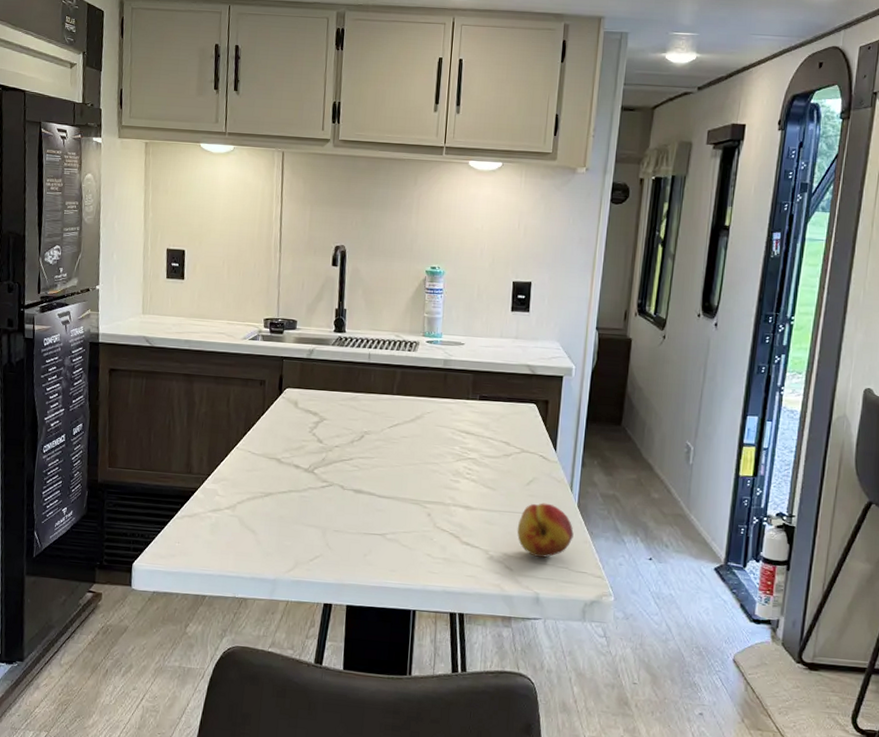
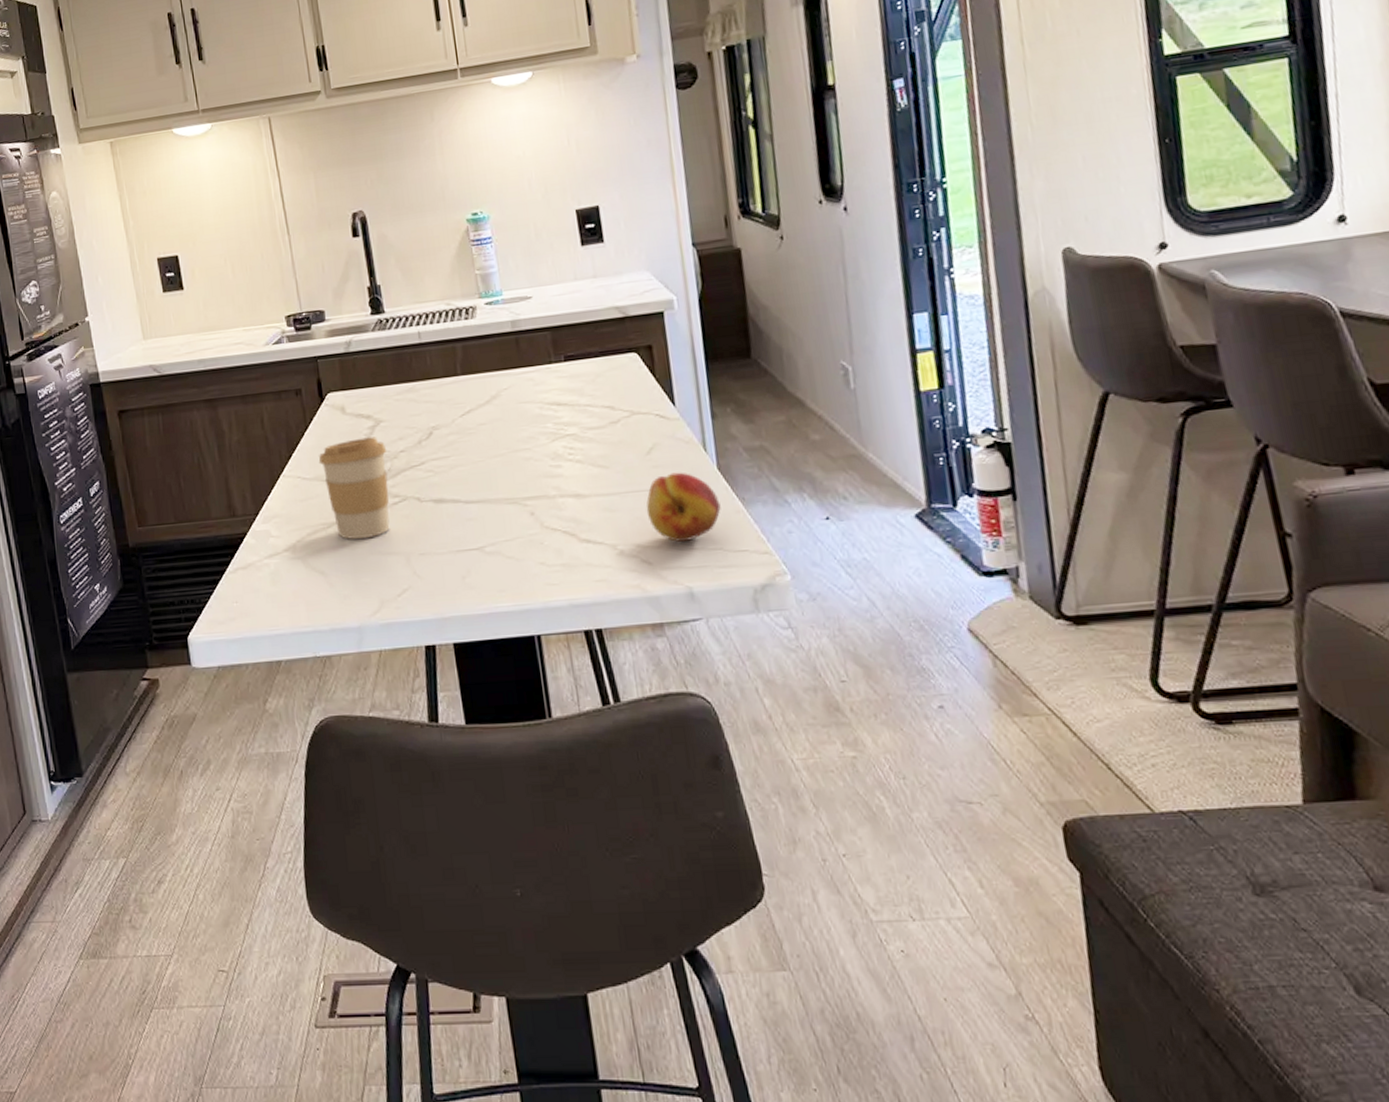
coffee cup: none [268,429,325,511] -> present [318,436,390,539]

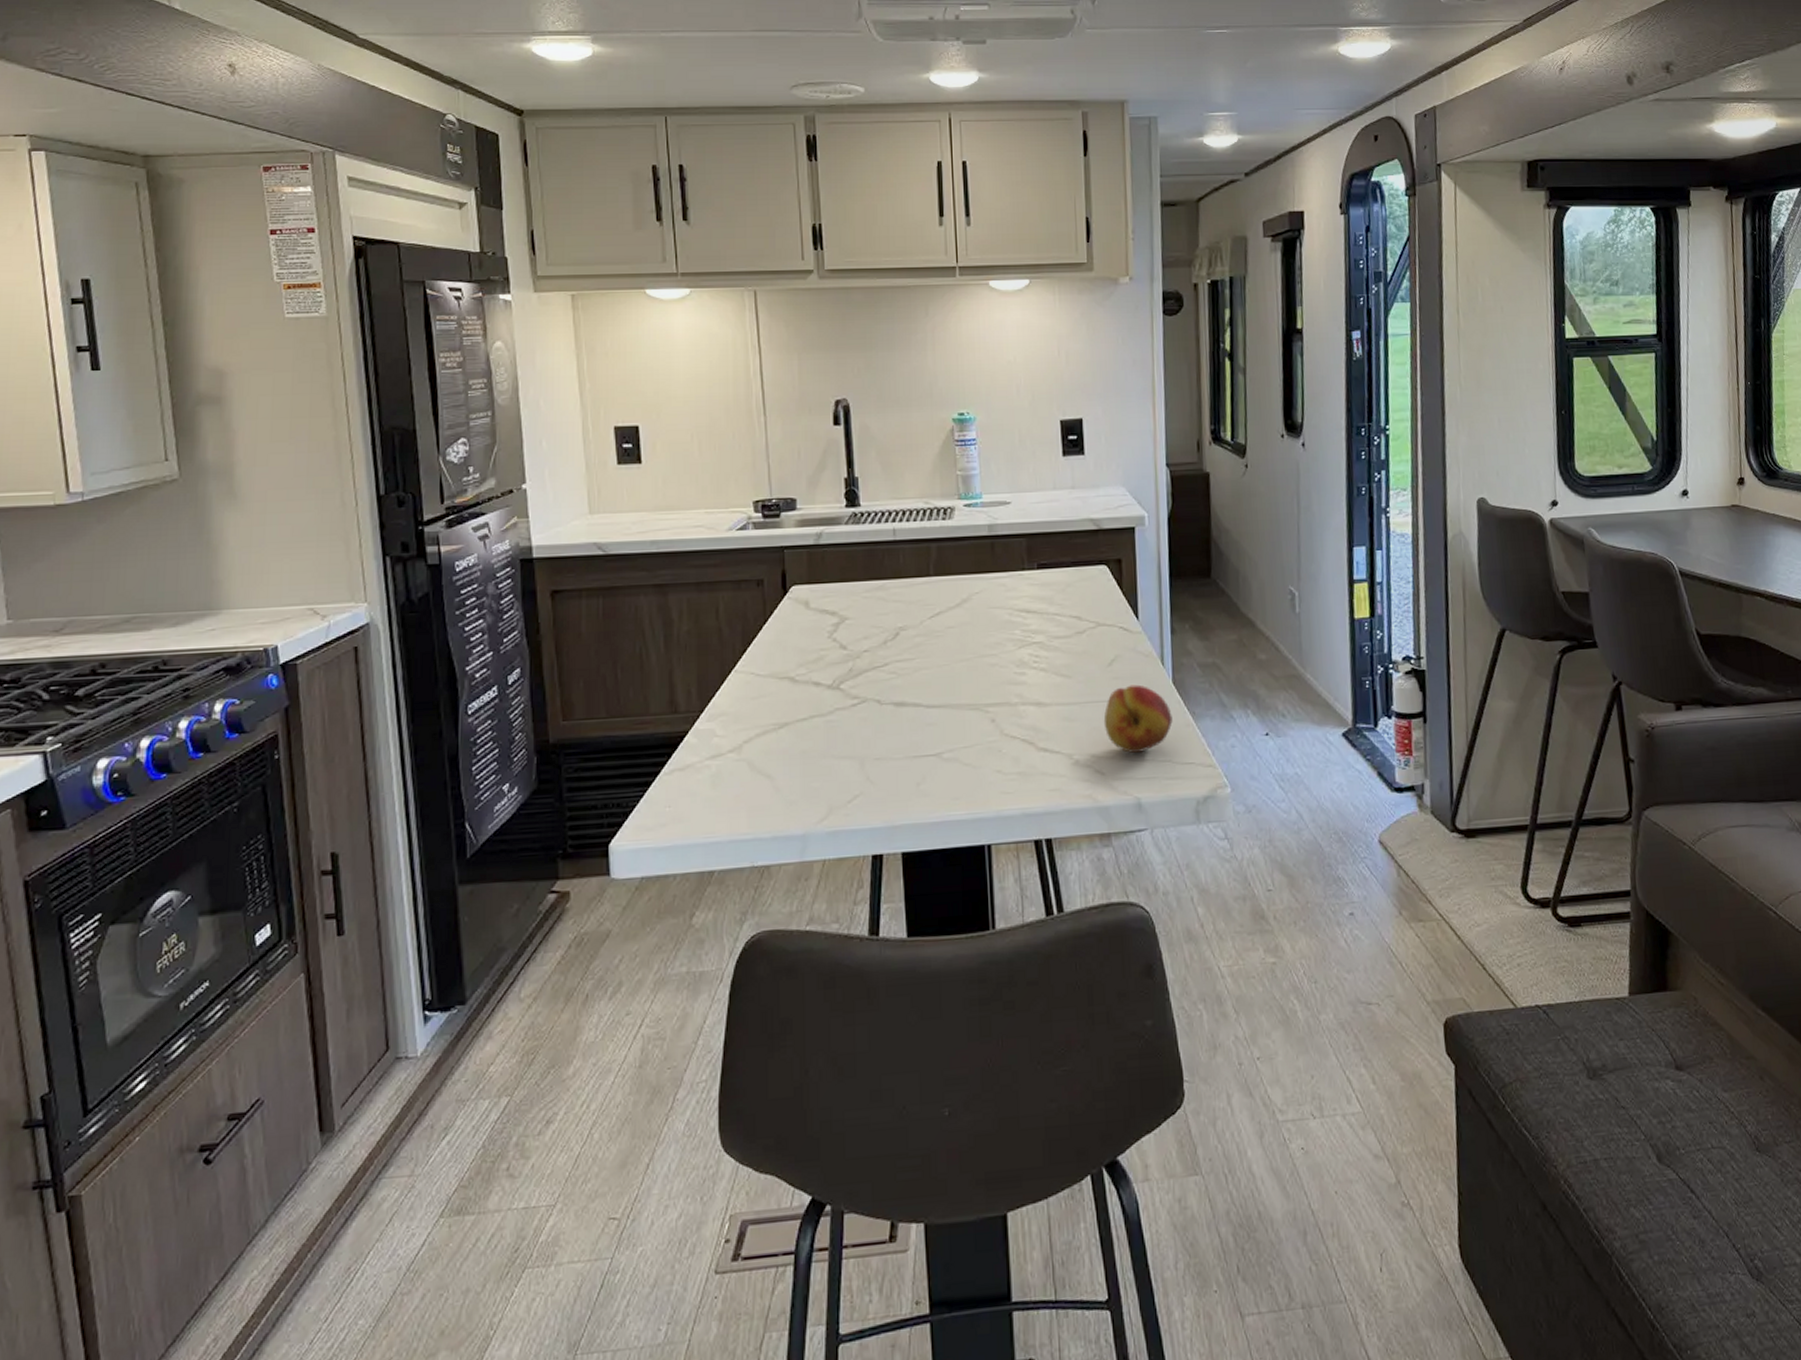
coffee cup: present [318,436,390,539] -> none [775,634,850,741]

